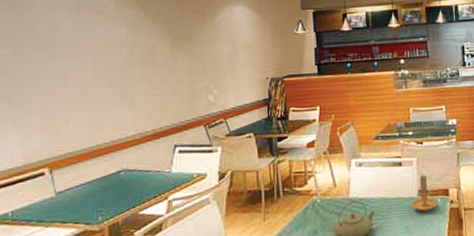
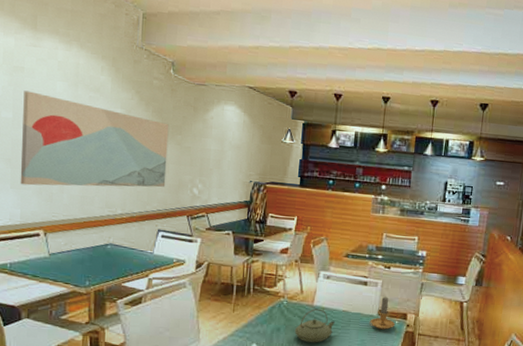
wall art: none [21,24,179,123] -> present [20,90,169,188]

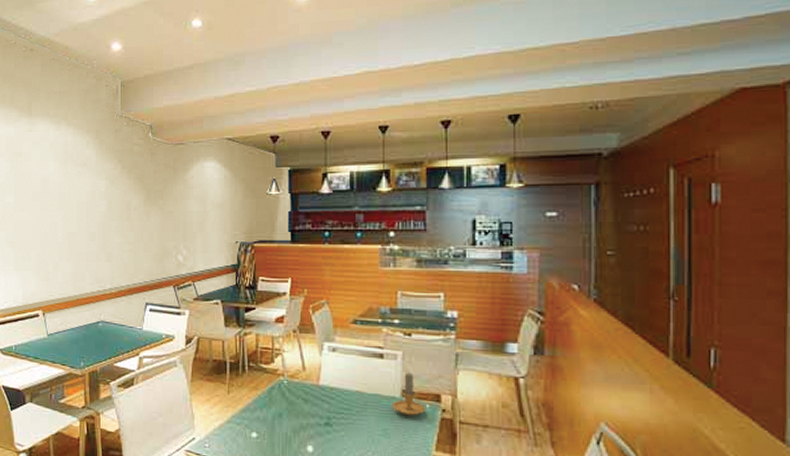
wall art: present [20,90,169,188] -> none [21,174,151,266]
teapot: present [294,308,336,343] -> none [299,389,348,433]

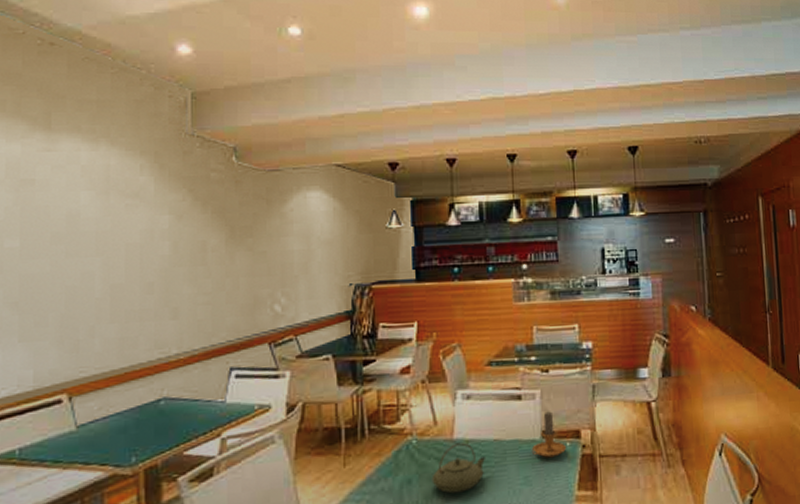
teapot: none [299,389,348,433] -> present [431,442,487,494]

